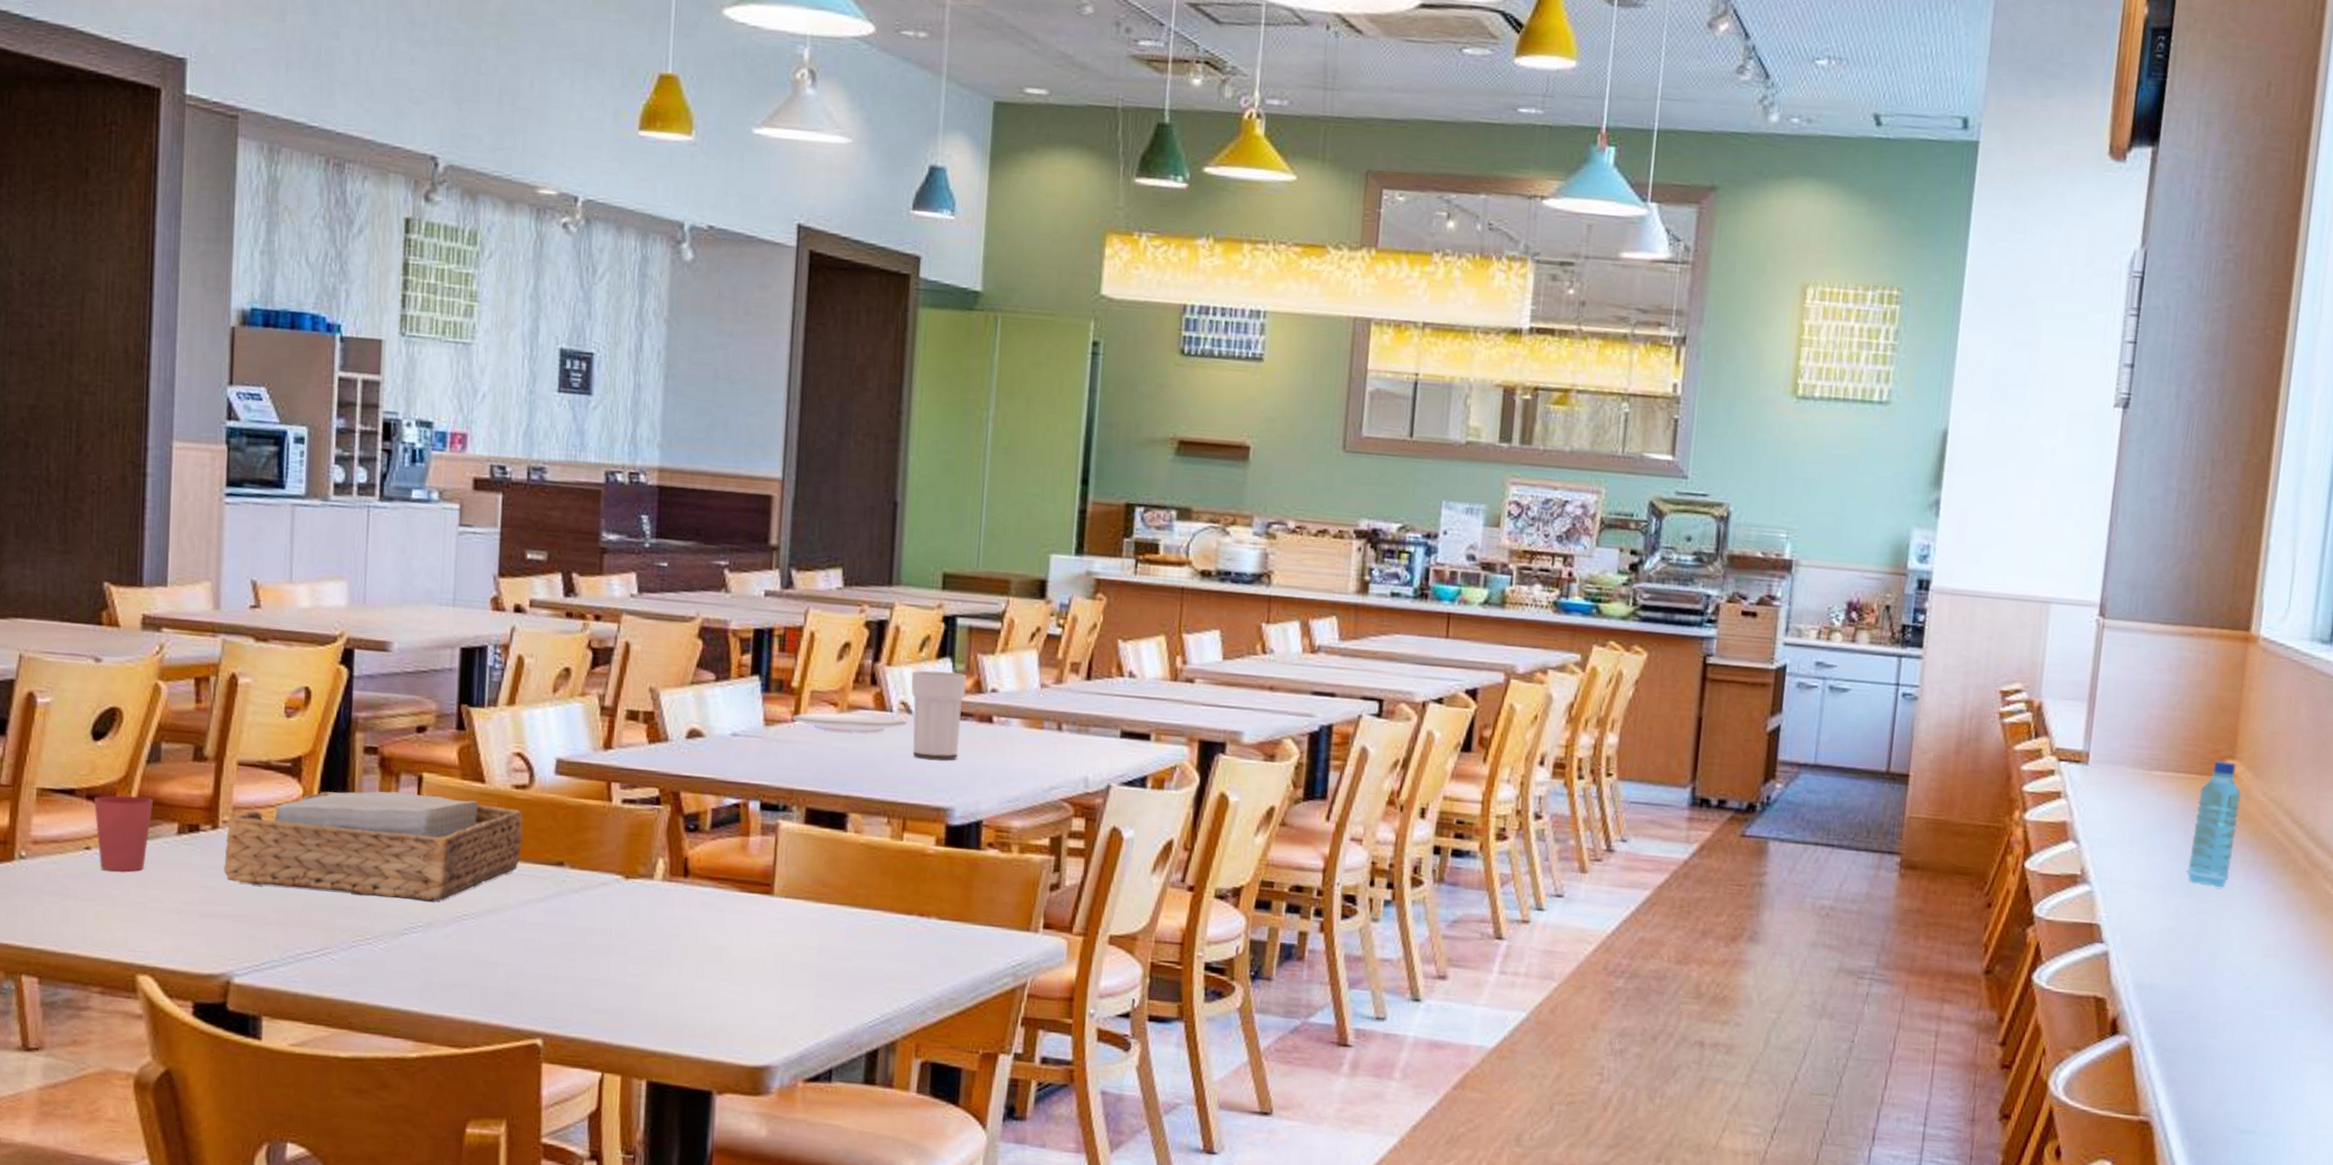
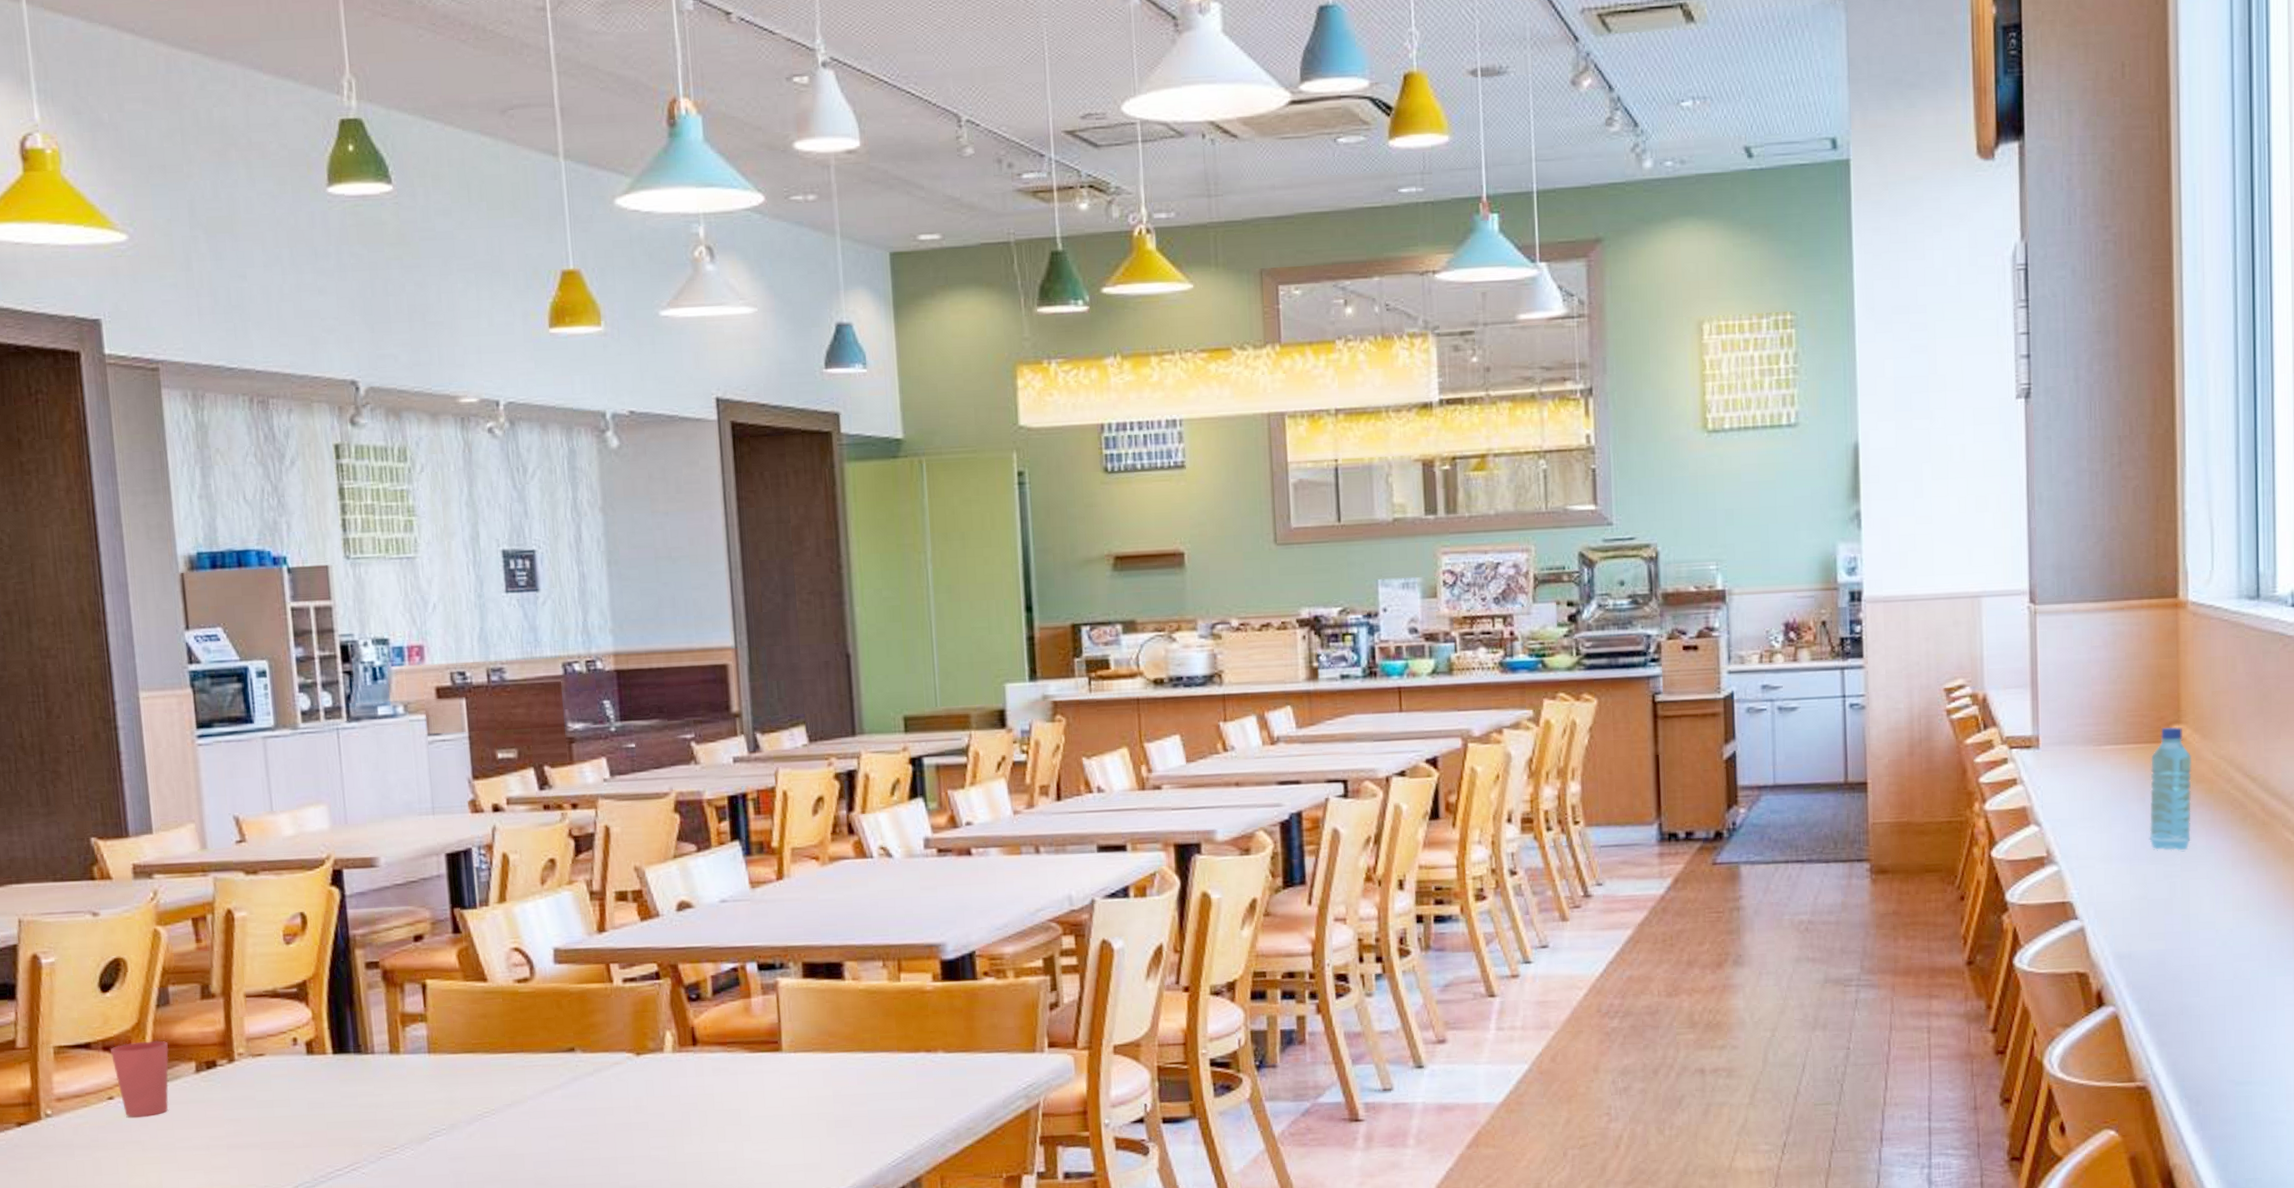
napkin holder: present [224,791,523,902] -> none [243,1000,532,1111]
plate: present [791,713,907,733] -> none [776,863,889,885]
cup: present [911,670,967,760] -> none [886,811,943,899]

